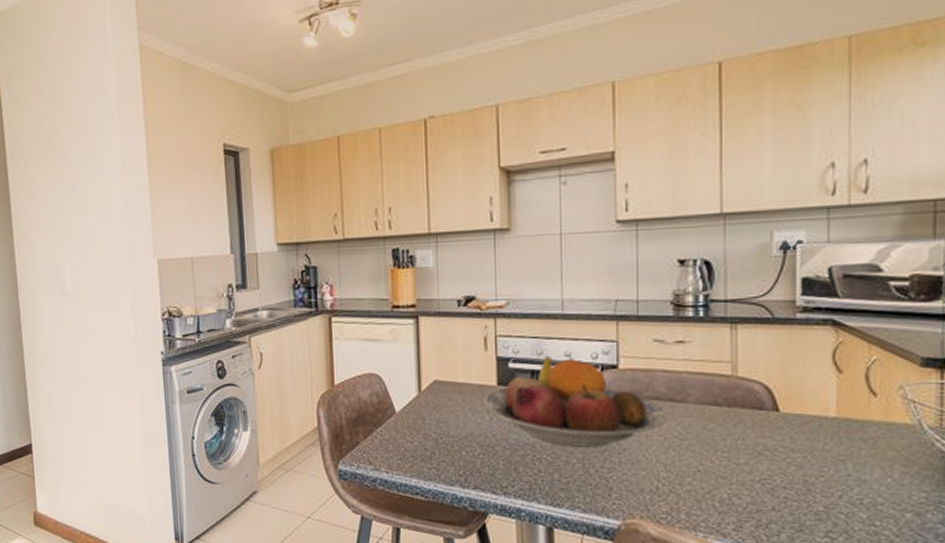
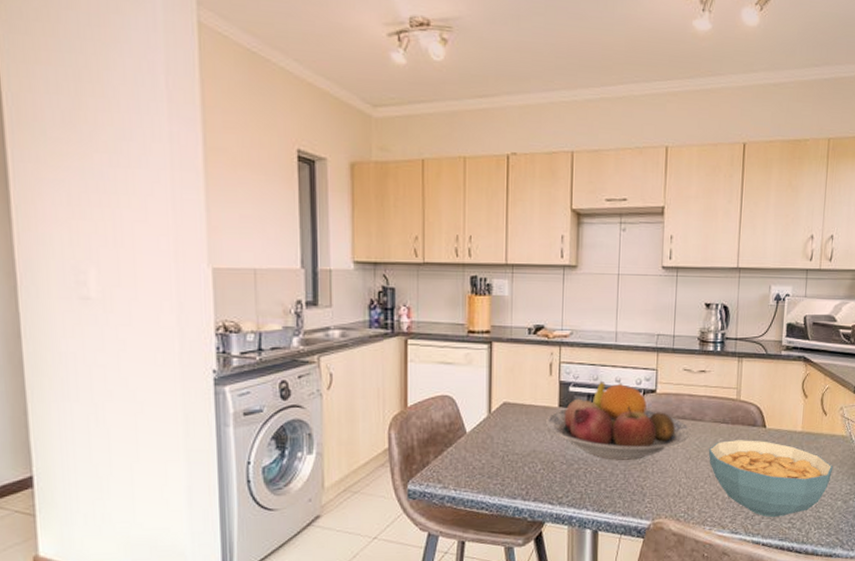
cereal bowl: none [695,427,894,529] -> present [708,440,834,518]

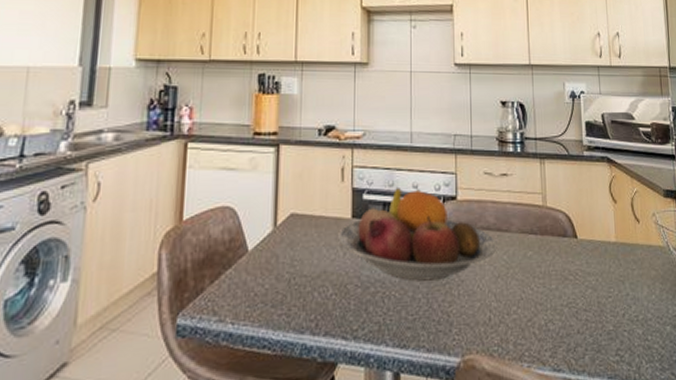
cereal bowl: present [708,440,834,518] -> none [518,253,656,349]

